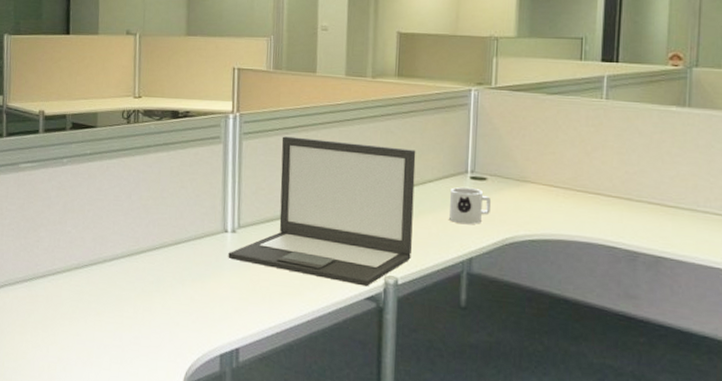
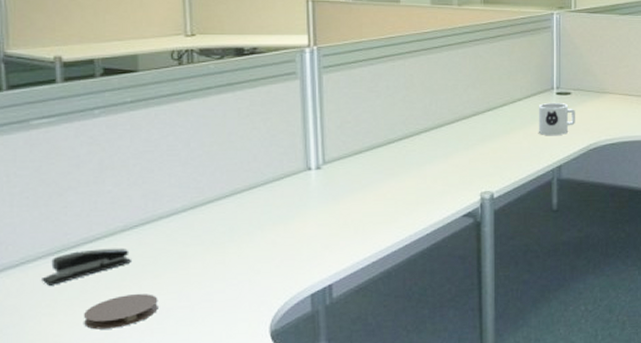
stapler: none [17,281,82,308] -> present [42,248,133,286]
coaster: none [43,326,98,355] -> present [83,293,158,330]
laptop: present [228,136,416,287] -> none [313,67,505,205]

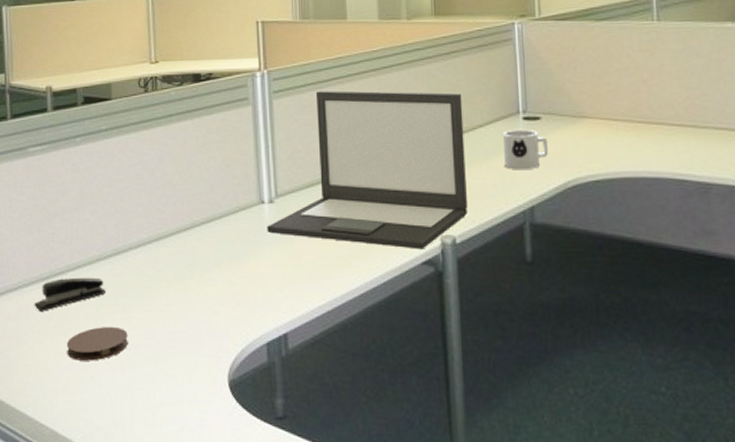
laptop: none [313,67,505,205] -> present [267,91,468,250]

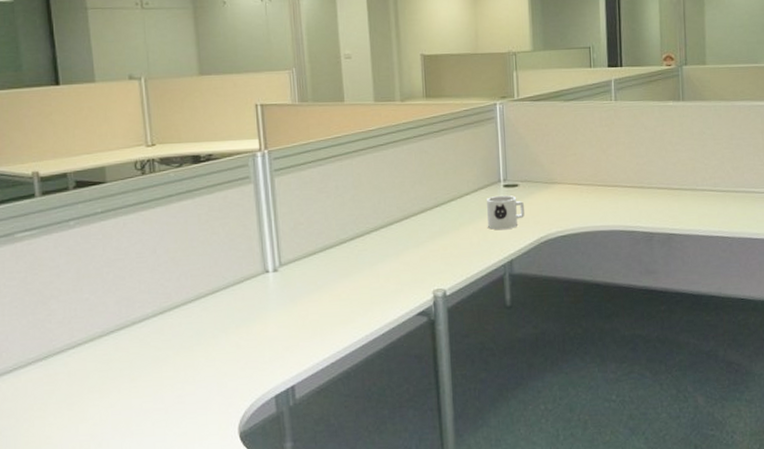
stapler: present [34,277,107,311] -> none [33,353,111,390]
coaster: present [66,326,128,361] -> none [70,396,136,432]
laptop: present [267,91,468,250] -> none [272,166,456,303]

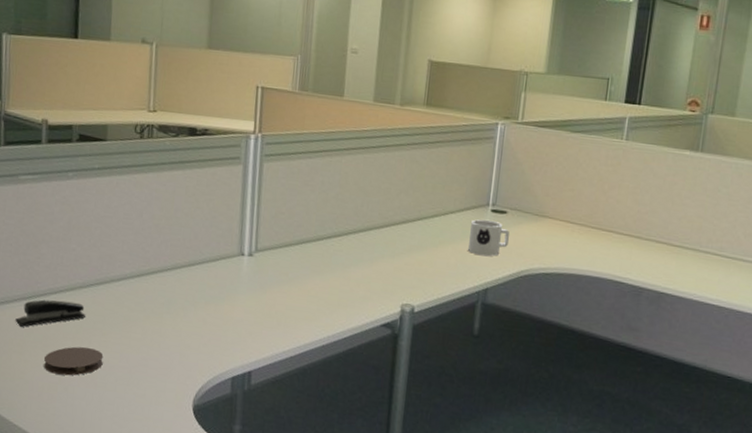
stapler: none [33,353,111,390] -> present [15,299,86,327]
coaster: none [70,396,136,432] -> present [43,346,104,376]

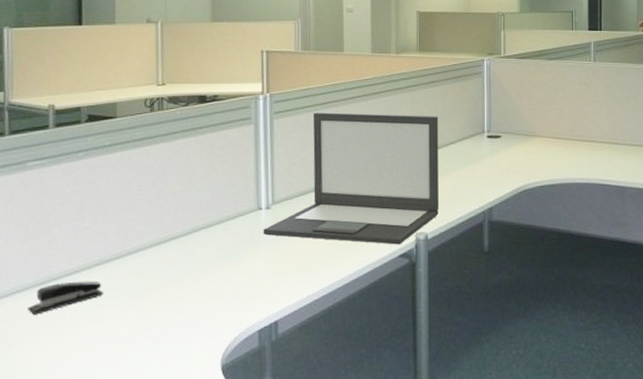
coaster: present [43,346,104,376] -> none [60,324,125,358]
laptop: none [243,160,440,314] -> present [263,112,439,245]
mug: present [468,219,509,256] -> none [470,145,505,177]

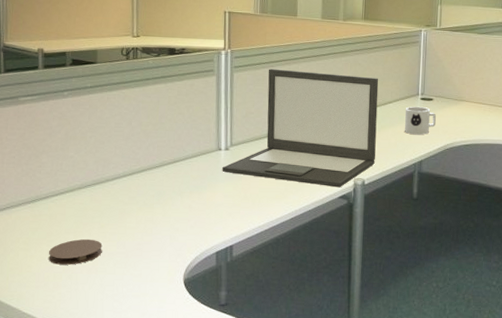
stapler: present [27,281,104,315] -> none [21,201,85,227]
coaster: none [60,324,125,358] -> present [48,239,103,265]
mug: none [470,145,505,177] -> present [405,106,436,134]

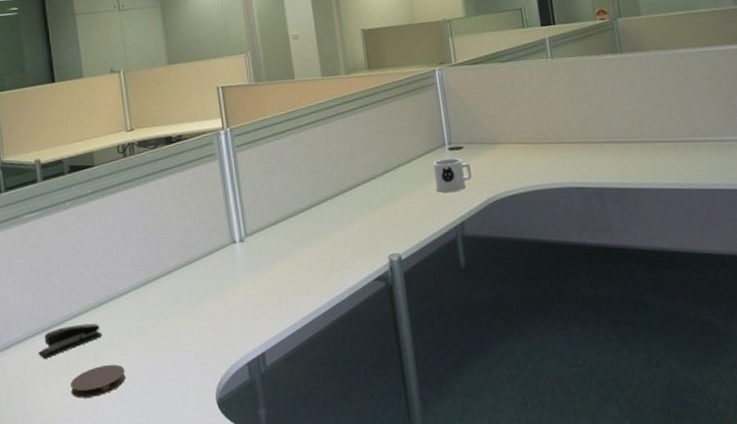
stapler: none [21,201,85,227] -> present [38,323,103,359]
laptop: present [222,69,379,188] -> none [240,133,409,269]

